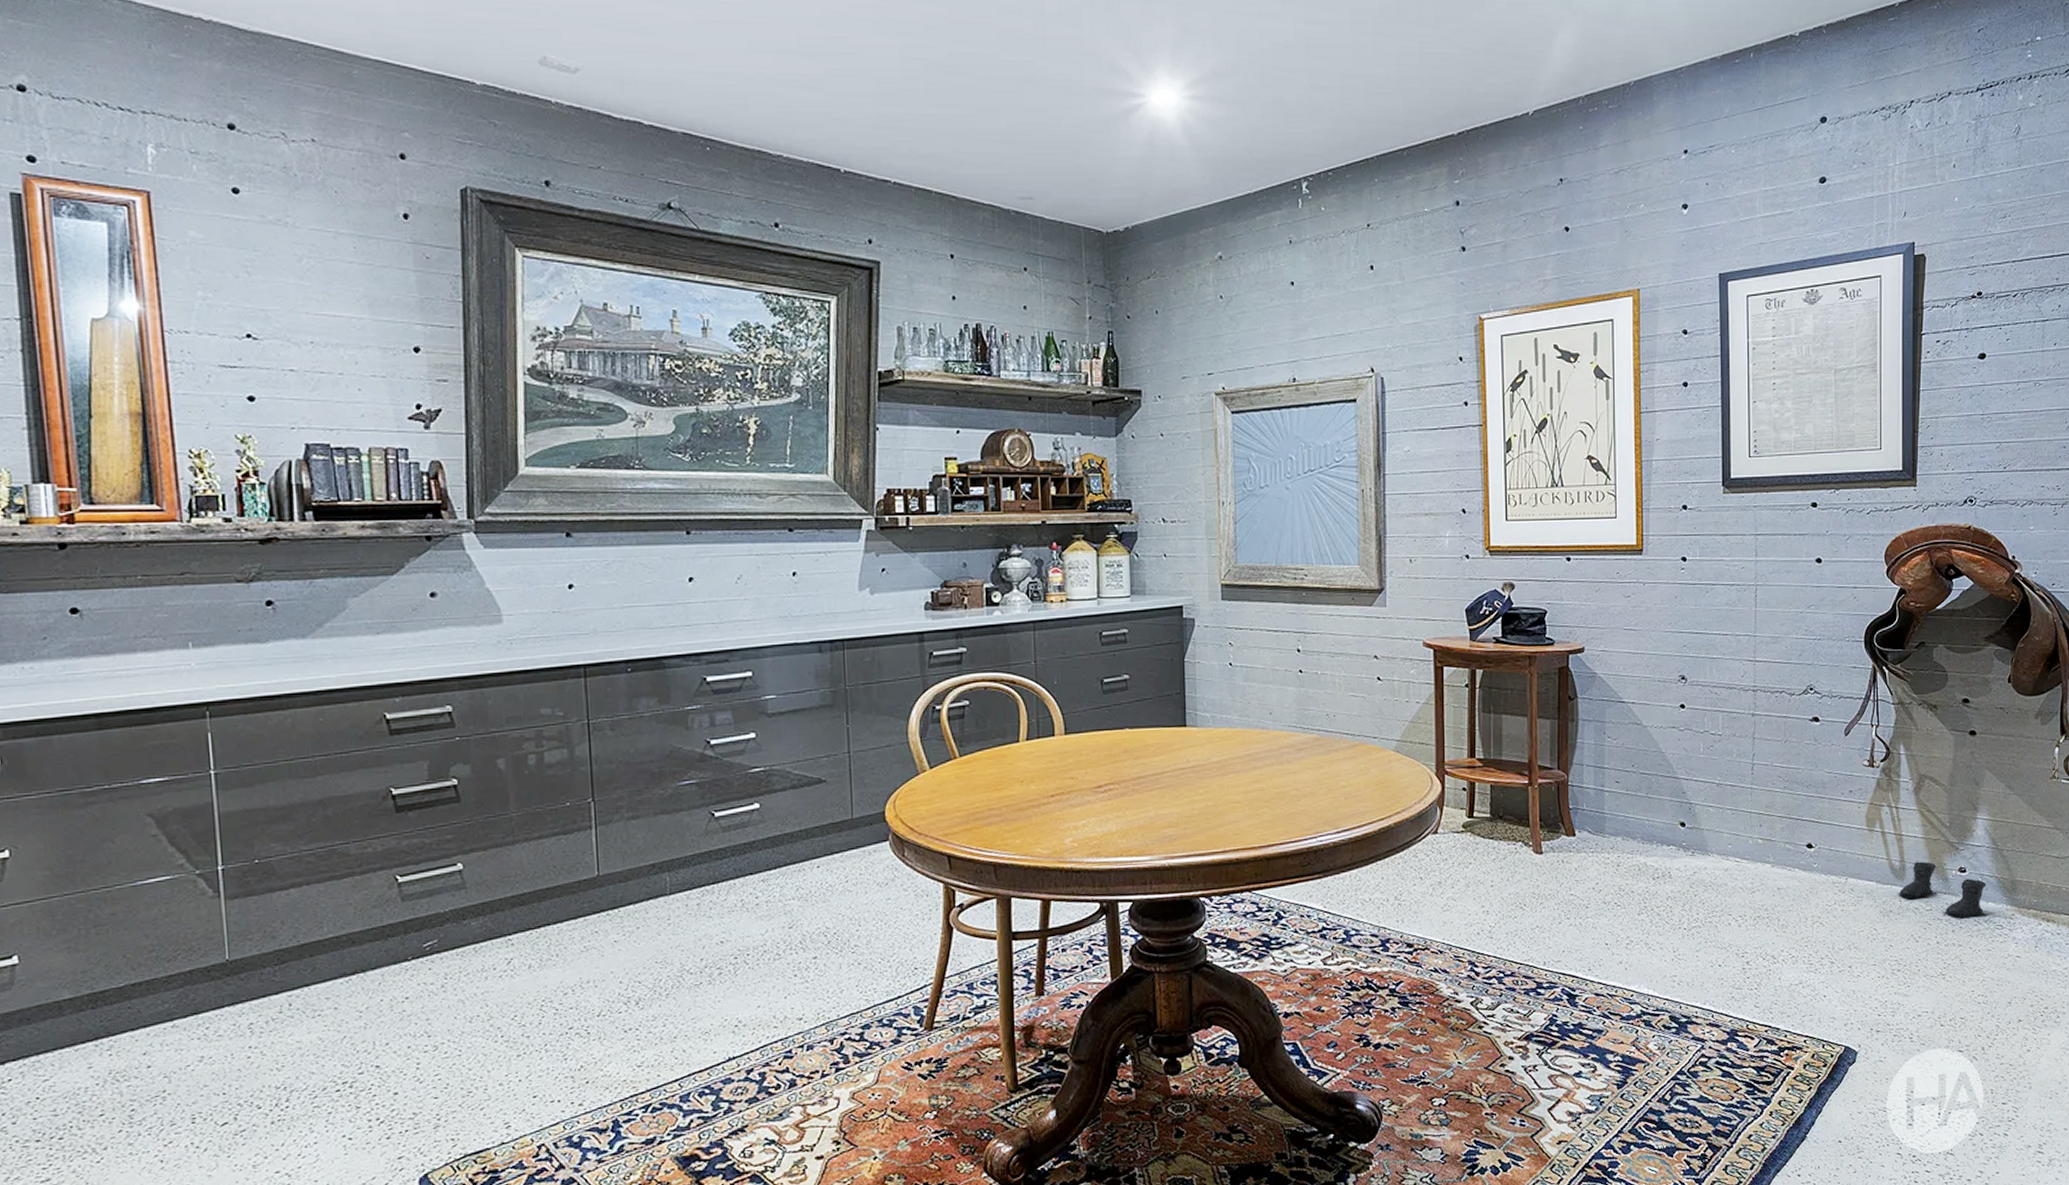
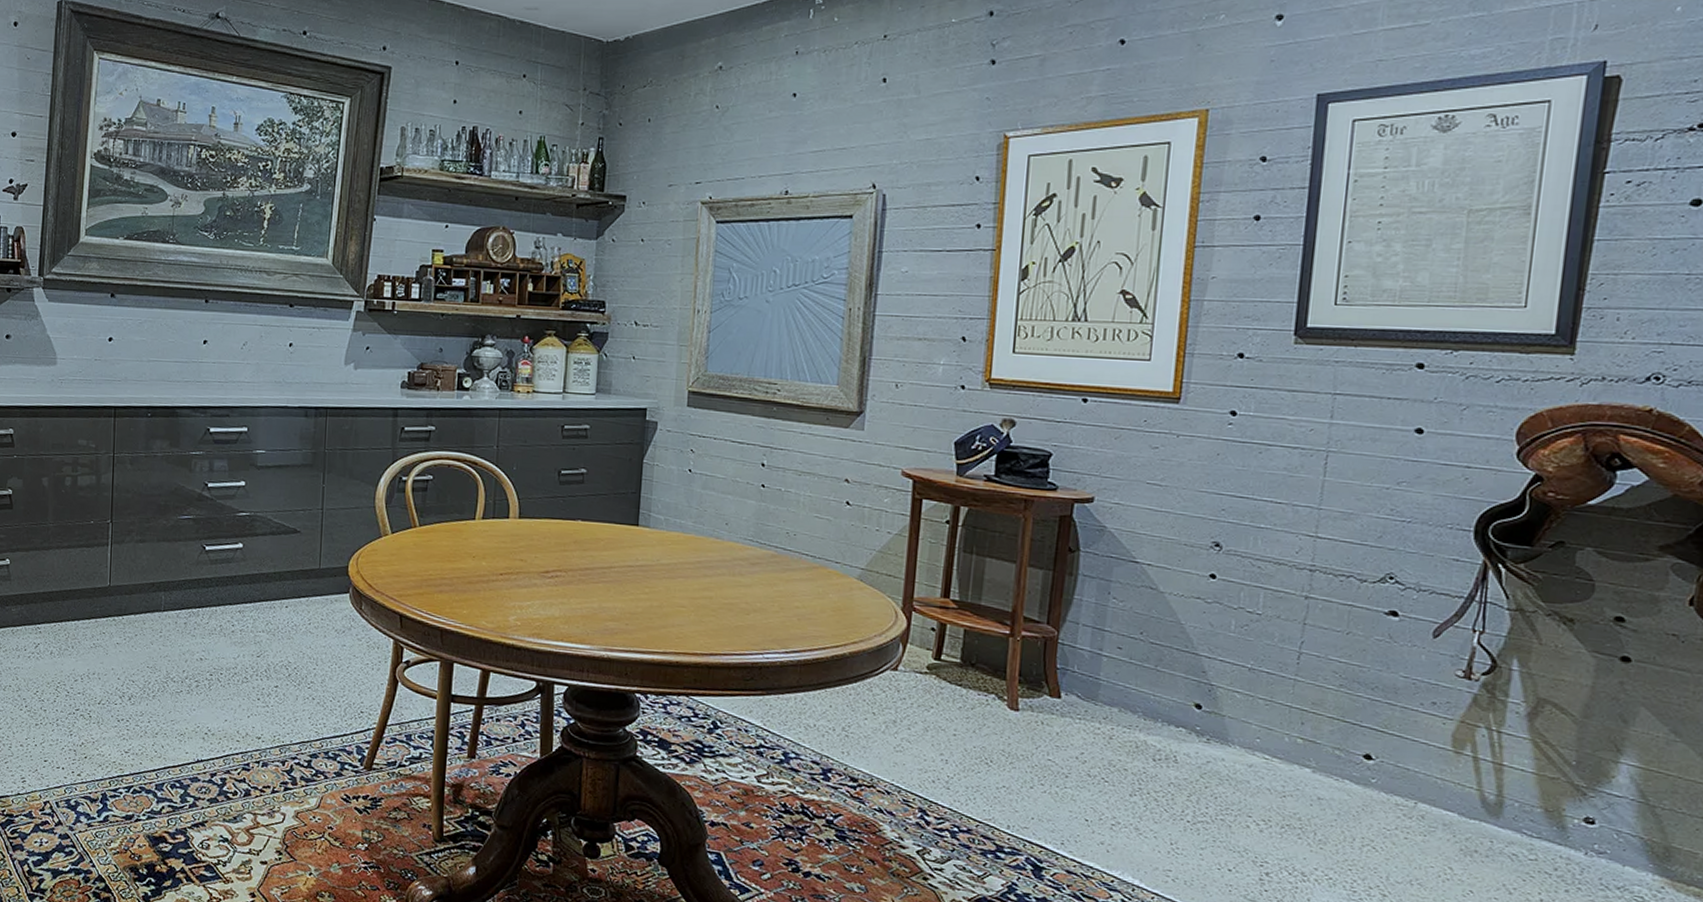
boots: present [1897,861,1988,919] -> none [1488,800,1625,882]

